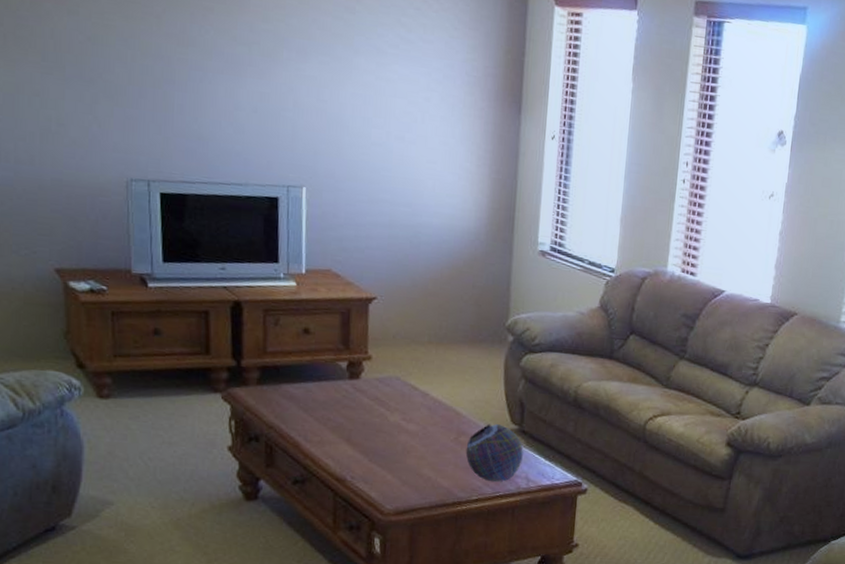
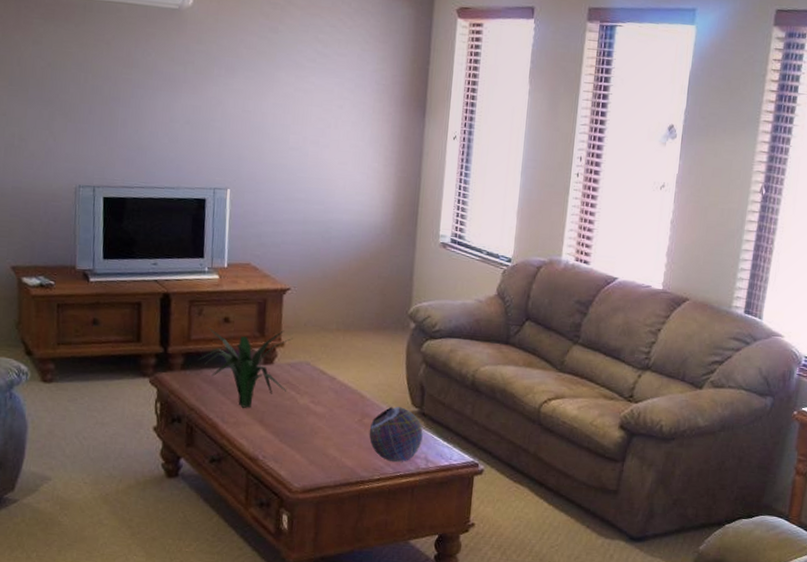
plant: none [277,338,381,426] -> present [199,327,293,408]

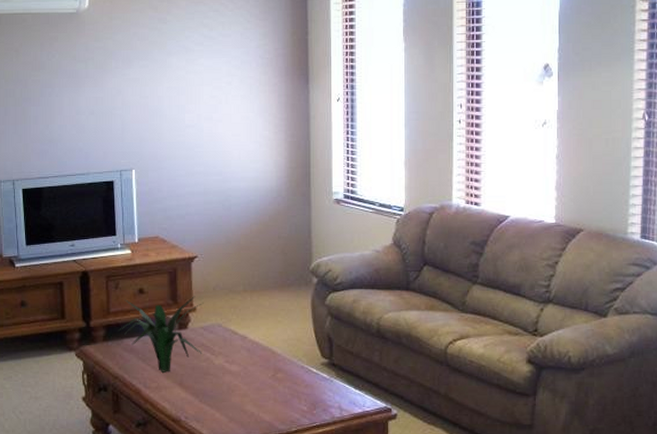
decorative ball: present [369,406,423,463] -> none [283,359,335,414]

